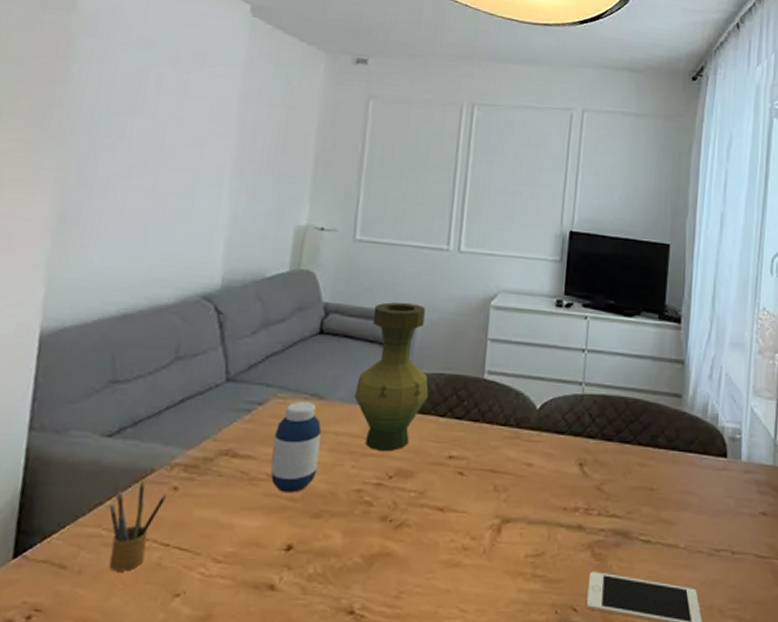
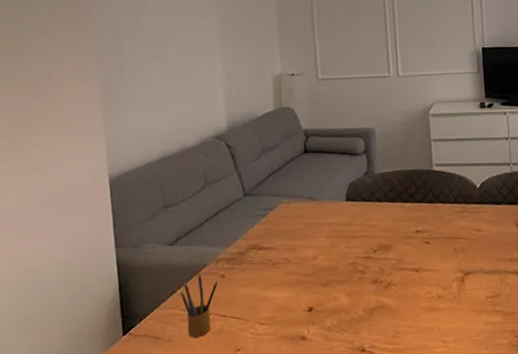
medicine bottle: present [270,401,322,493] -> none [285,204,321,271]
vase: present [354,302,429,452] -> none [338,121,393,234]

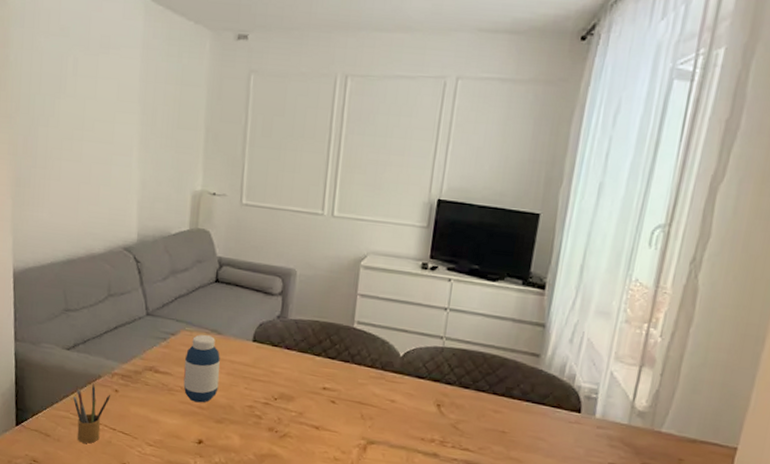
medicine bottle: none [285,204,321,271] -> present [183,335,220,403]

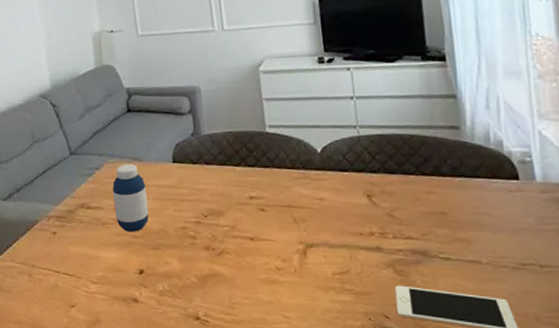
pencil box: present [72,383,110,444] -> none [15,229,50,290]

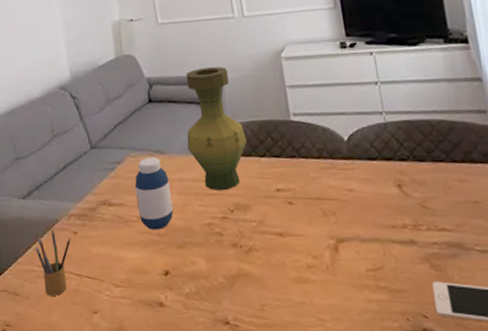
pencil box: none [15,229,50,290] -> present [34,229,71,296]
vase: none [164,79,223,198] -> present [185,66,247,191]

